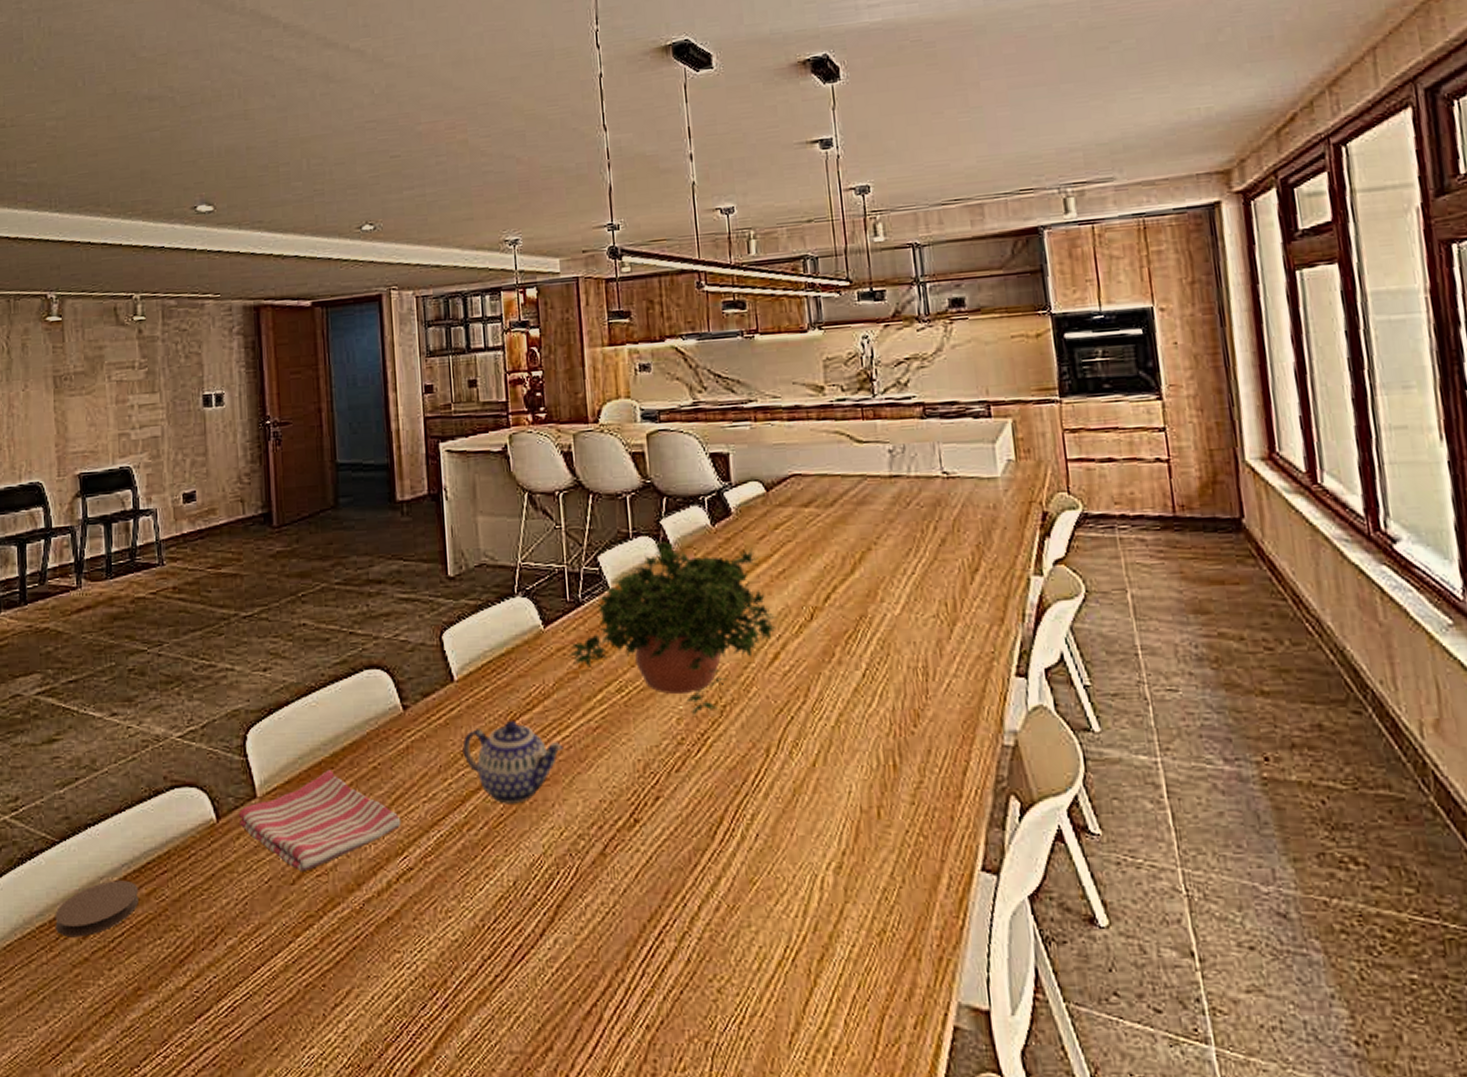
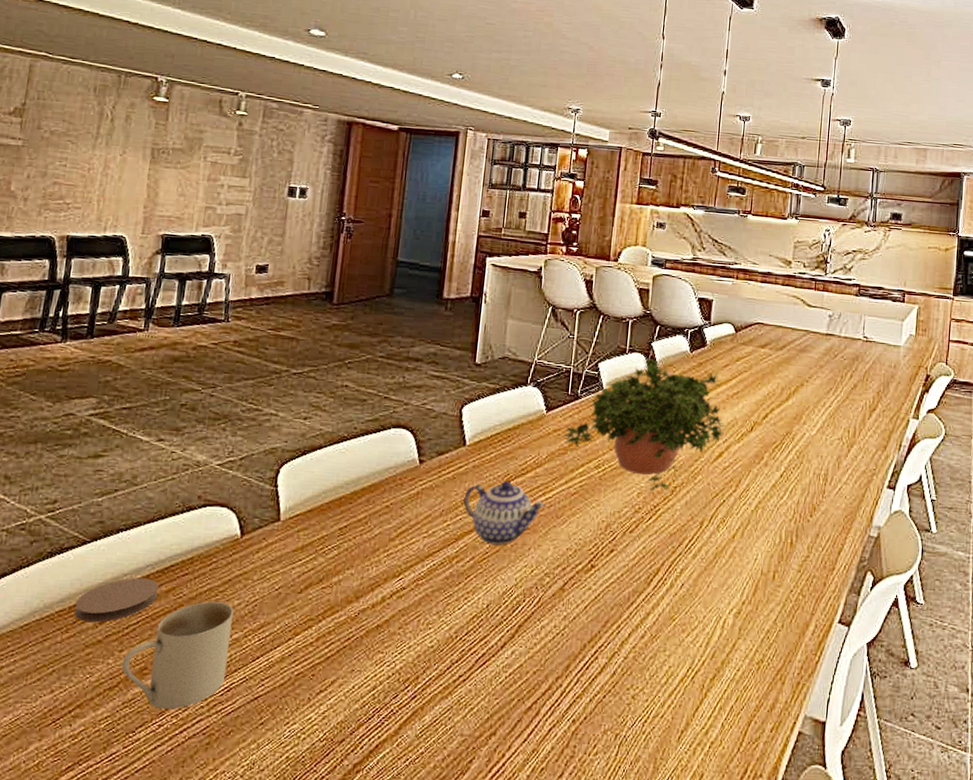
mug: none [113,903,227,1037] -> present [121,601,234,709]
dish towel: present [238,769,401,872] -> none [261,504,402,584]

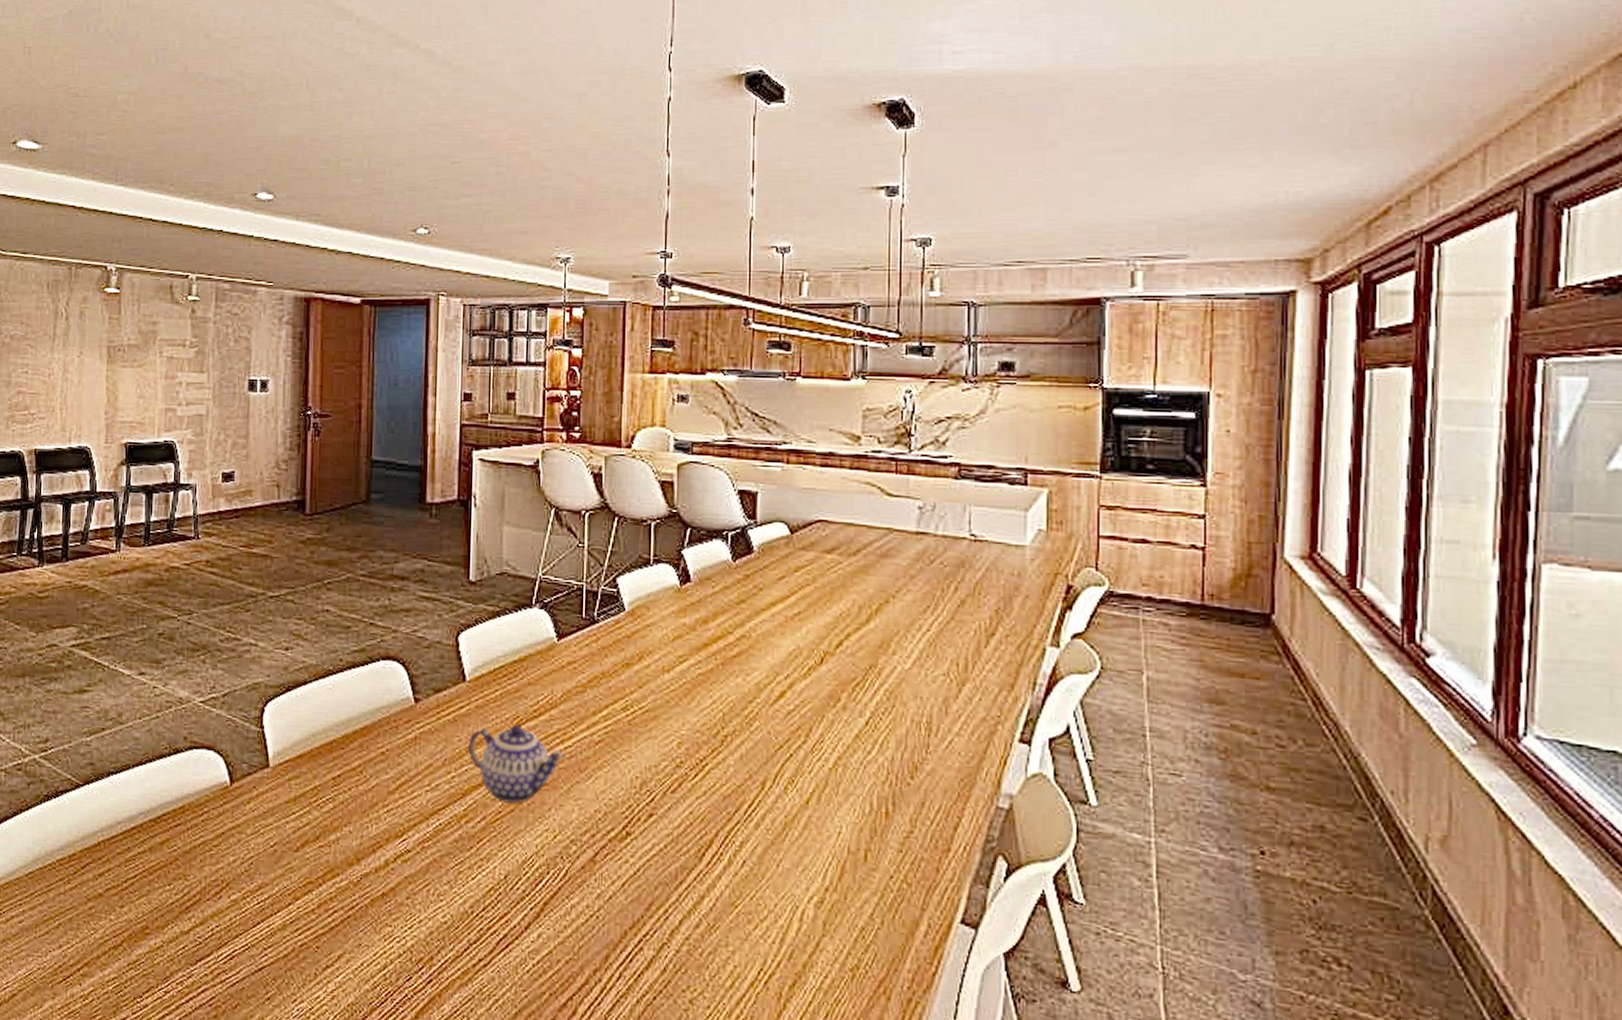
coaster: present [74,577,159,623] -> none [74,826,153,874]
mug: present [121,601,234,709] -> none [123,856,230,975]
potted plant: present [561,359,727,492] -> none [577,571,789,742]

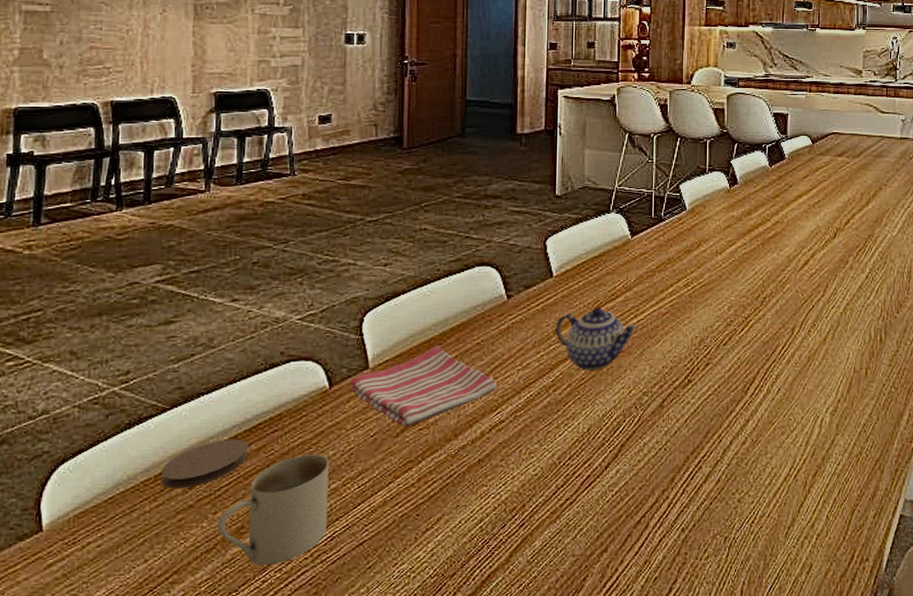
coaster: none [74,826,153,874] -> present [160,439,248,489]
mug: none [123,856,230,975] -> present [217,454,330,565]
dish towel: none [250,749,403,841] -> present [350,345,498,427]

